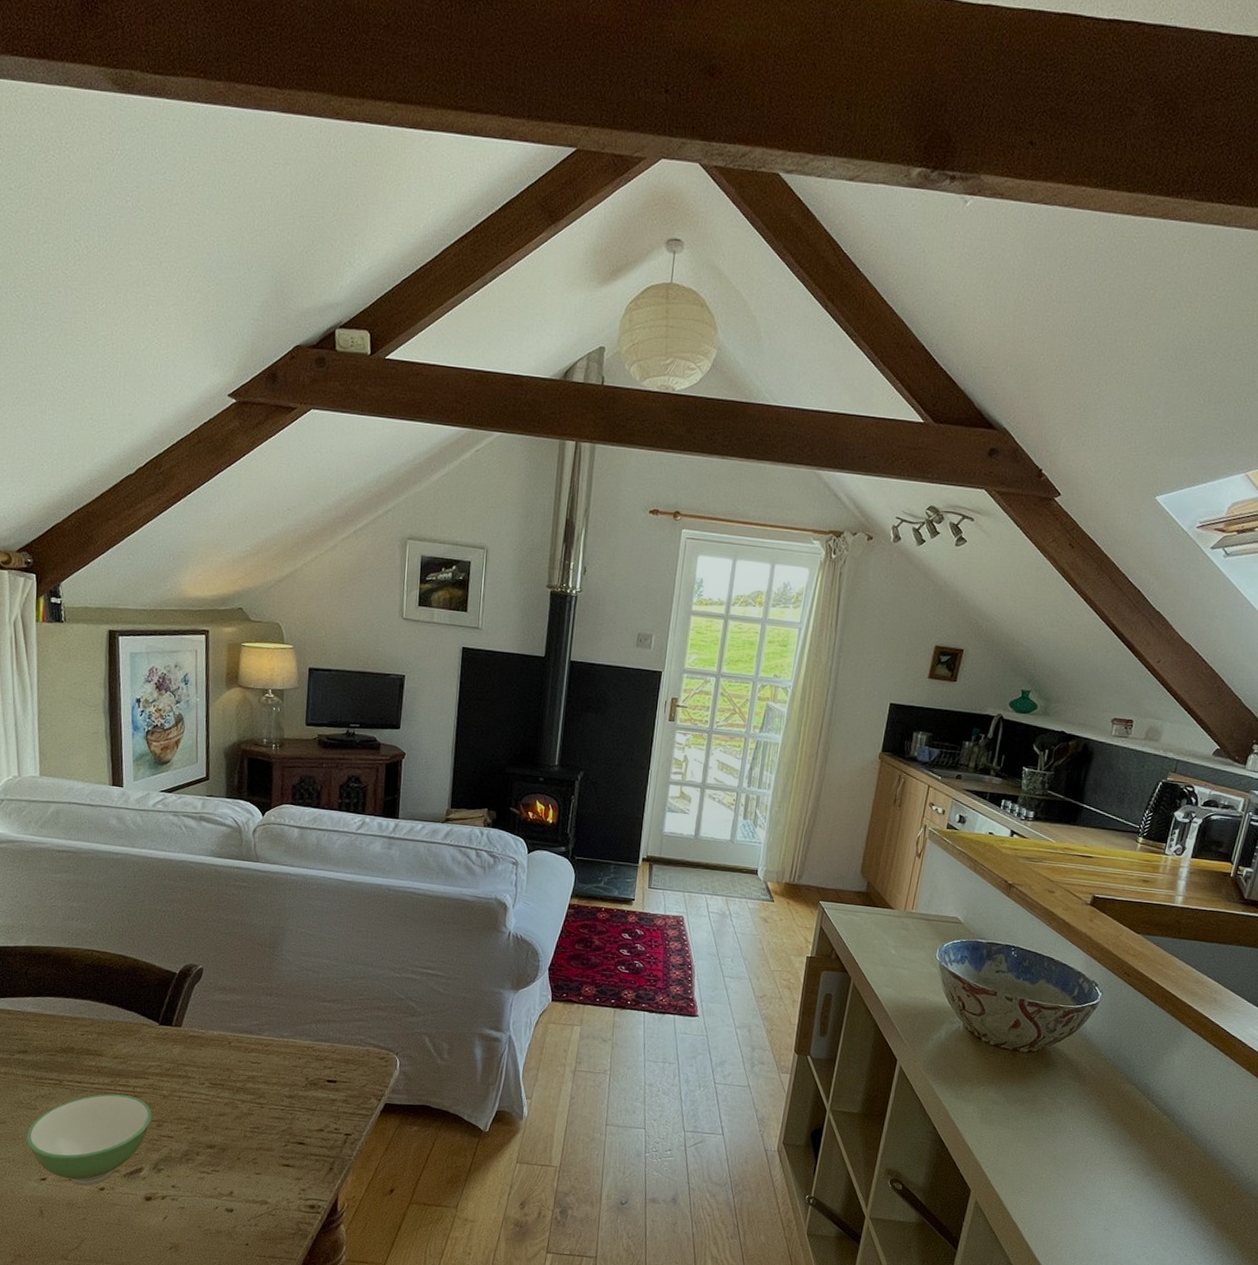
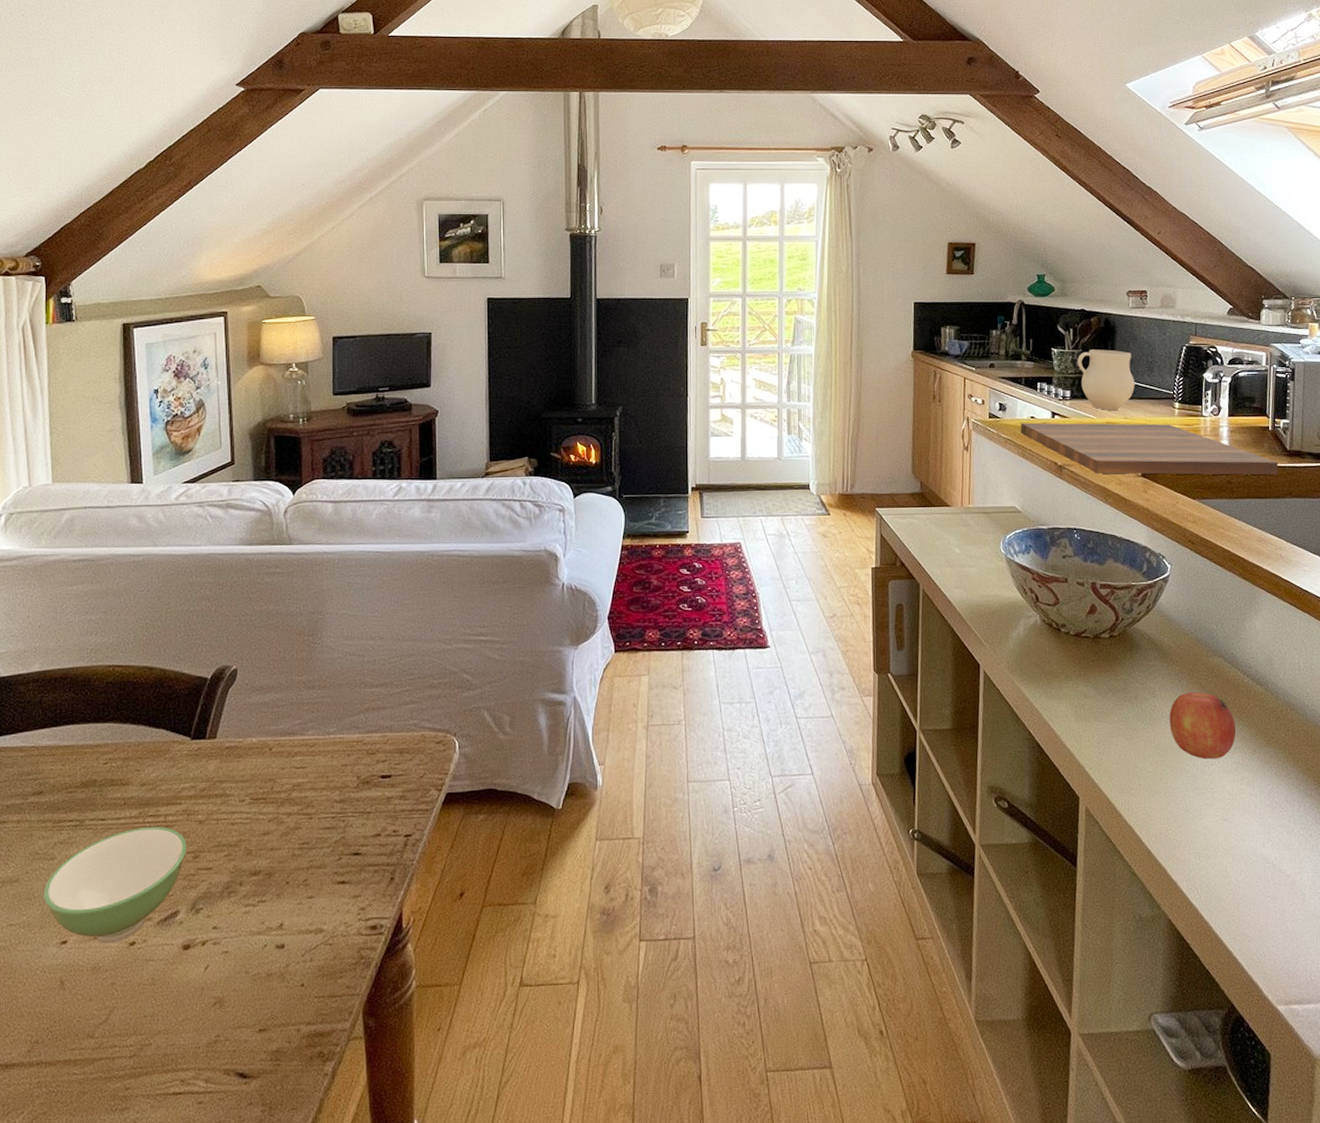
cutting board: none [975,837,1233,922] -> present [1020,422,1279,476]
ceramic jug: none [1046,773,1105,838] -> present [1077,349,1135,411]
fruit: none [1070,1112,1135,1176] -> present [1169,692,1236,760]

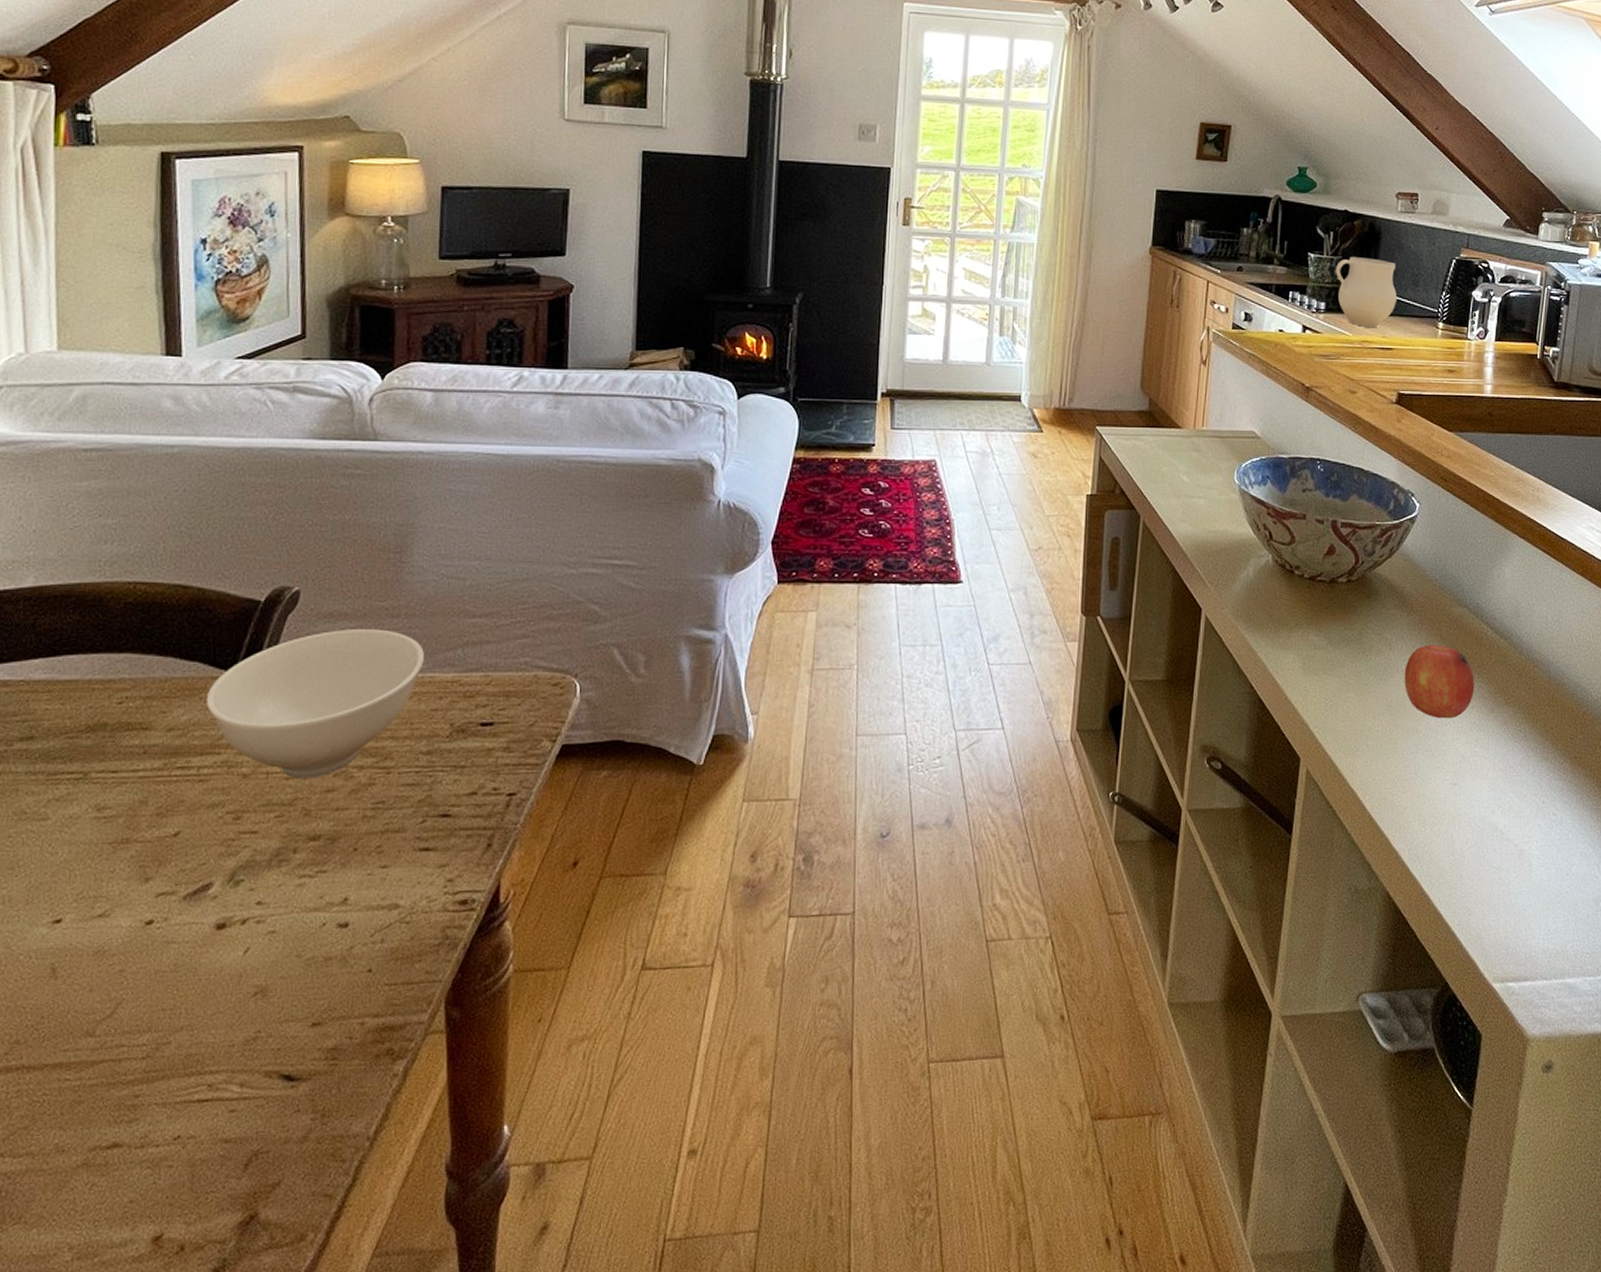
bowl: present [43,826,187,944] -> none [30,780,226,923]
bowl: none [169,699,334,824] -> present [205,629,424,779]
cutting board: present [1020,422,1279,476] -> none [1266,336,1545,409]

